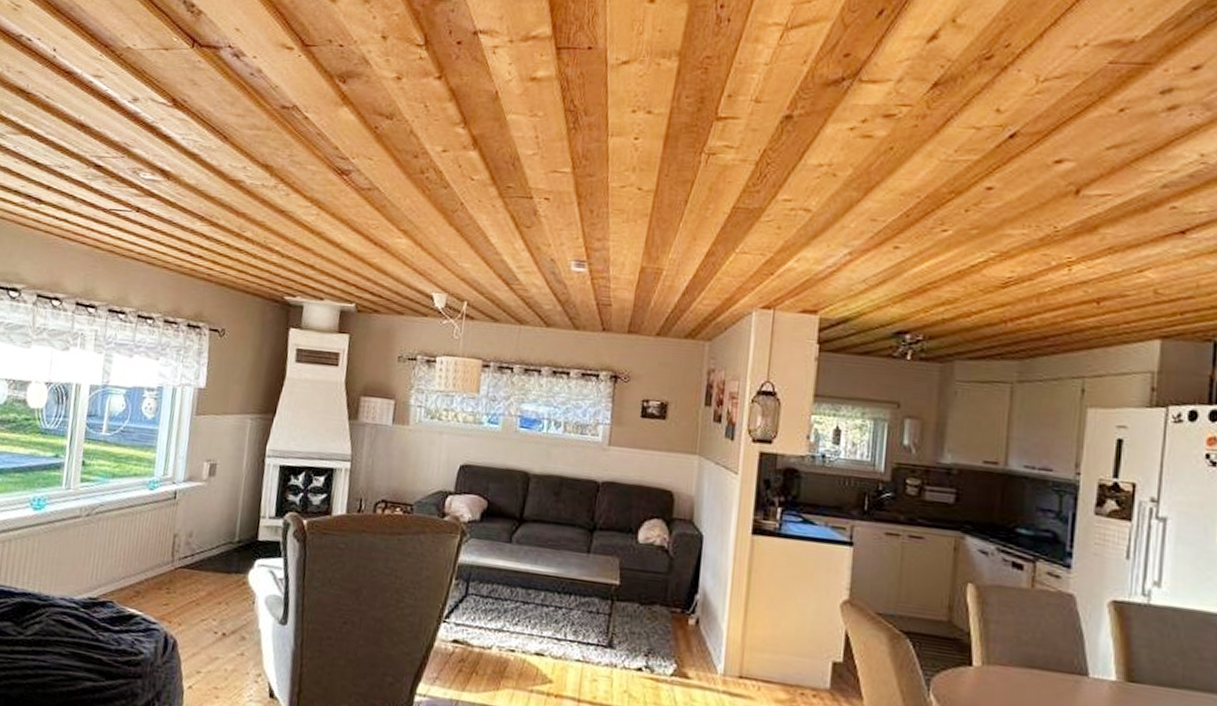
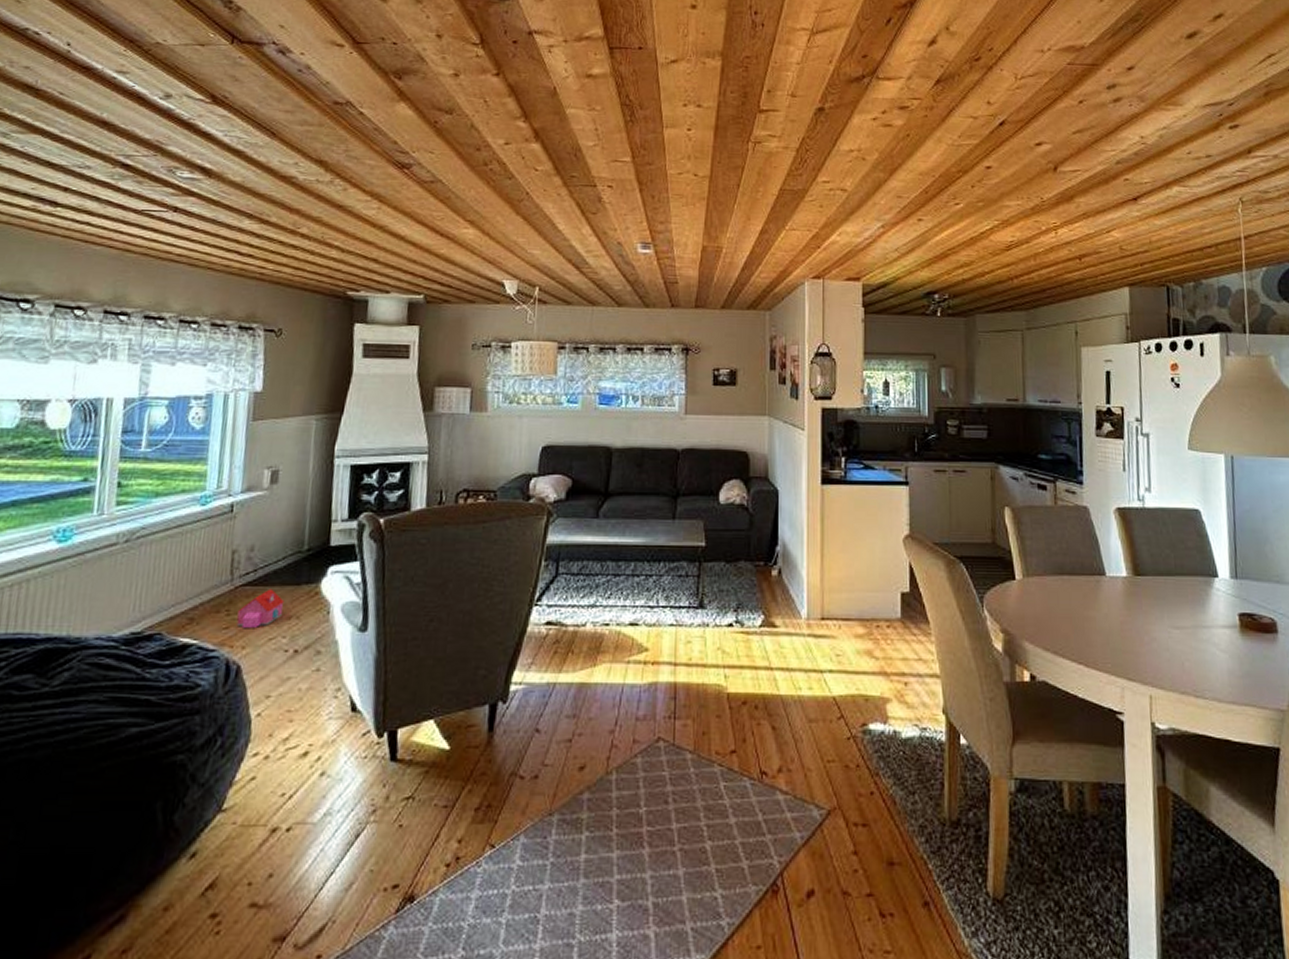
toy house: none [175,573,216,608] -> present [236,588,285,628]

